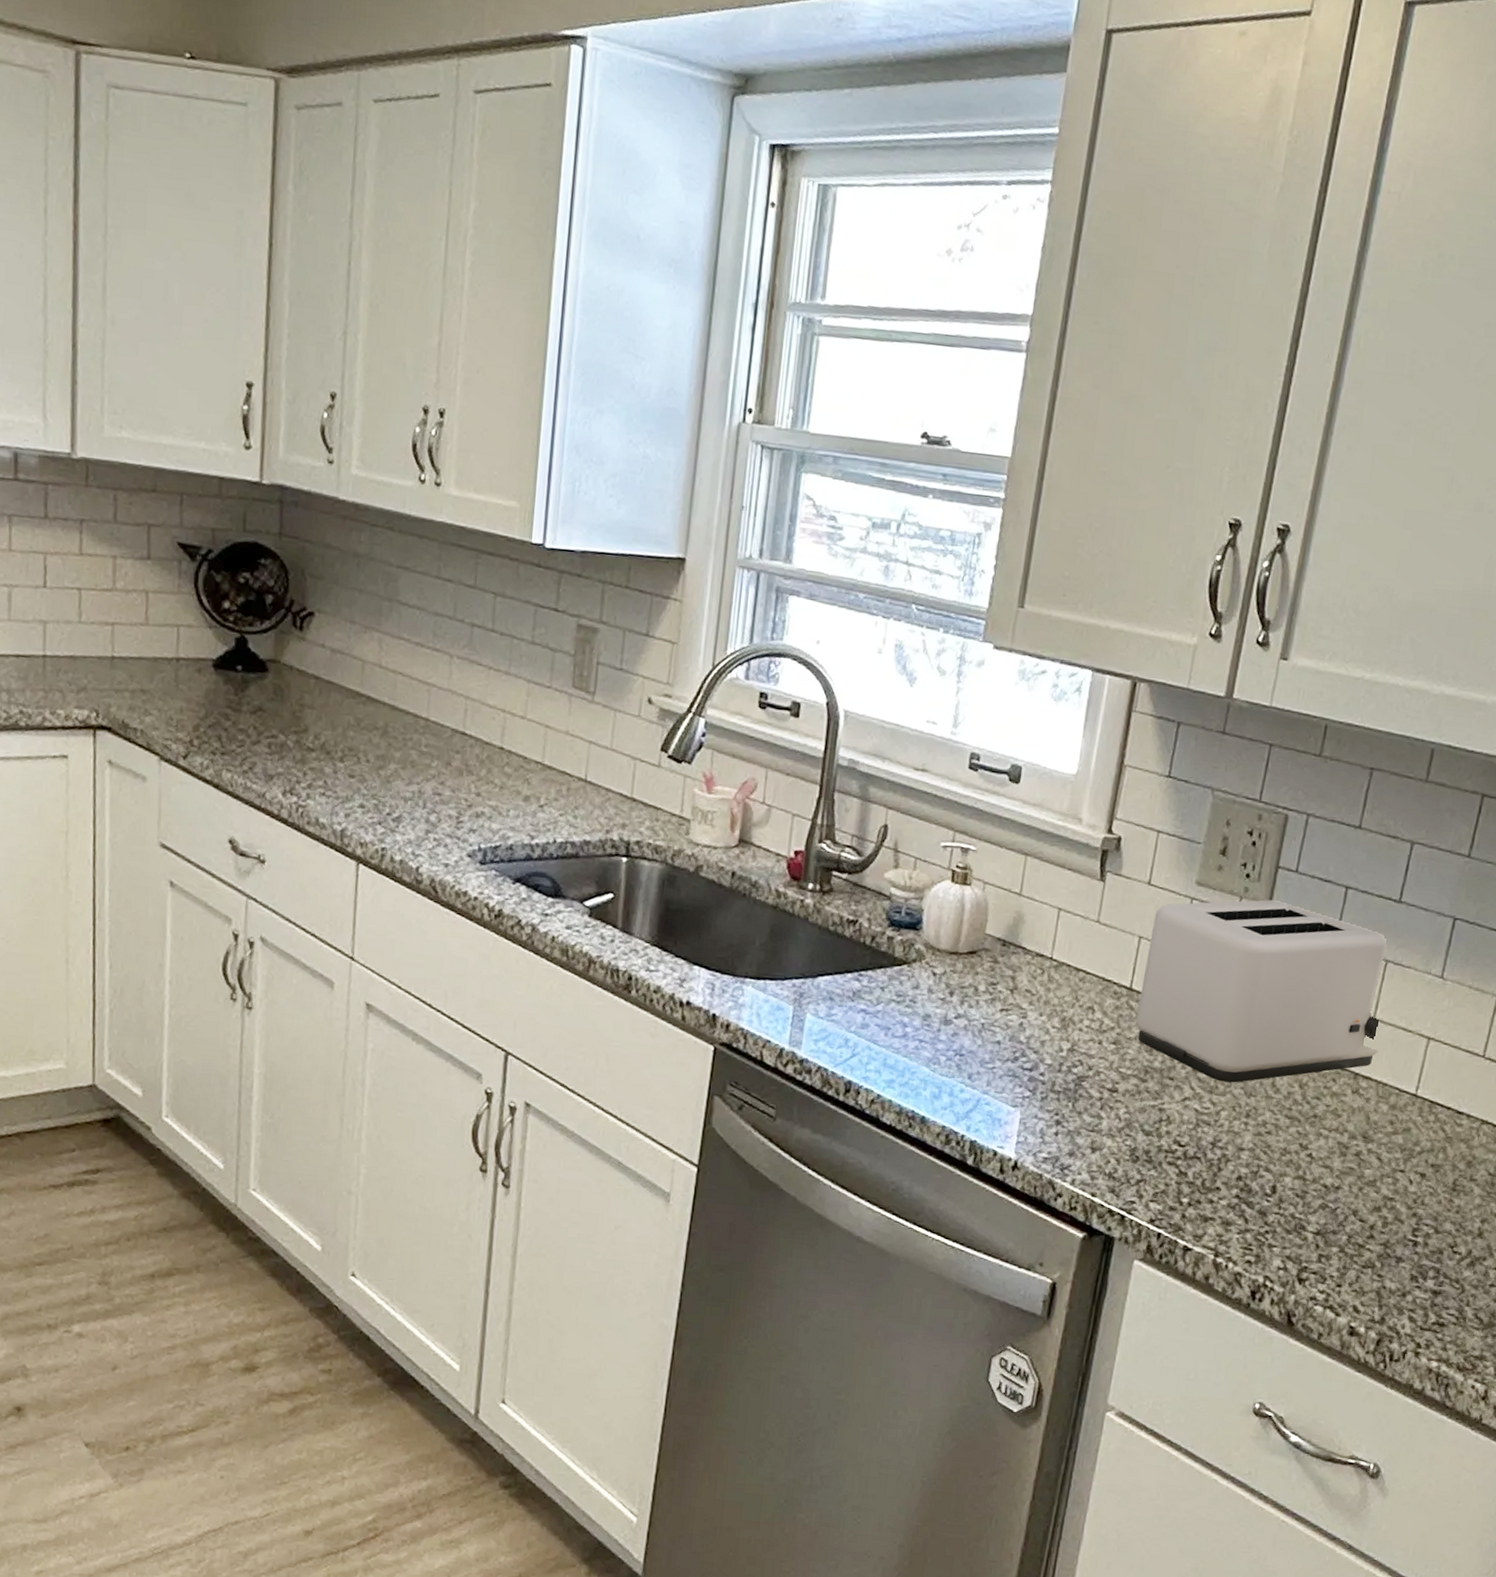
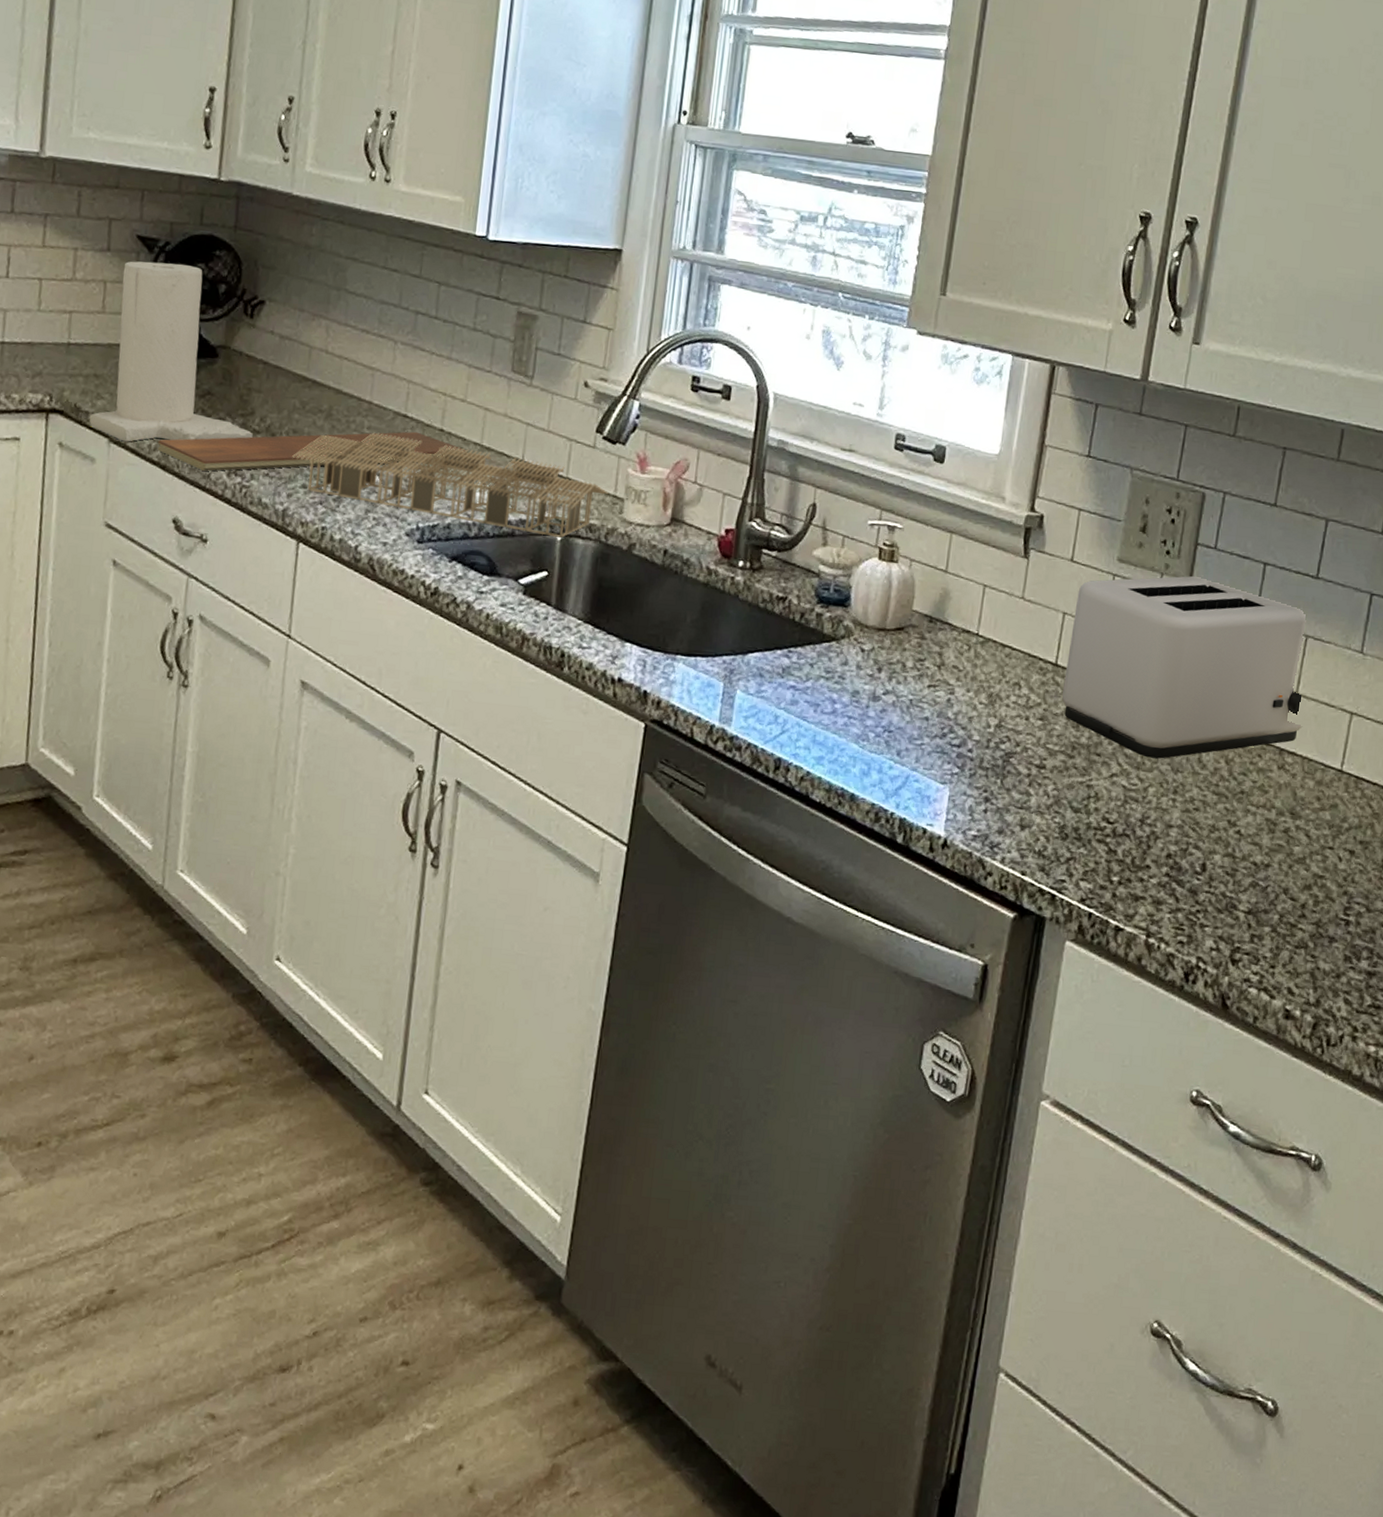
paper towel: none [138,570,307,760] -> present [89,261,253,442]
chopping board: none [210,749,527,791] -> present [157,431,466,472]
dish rack: none [348,750,674,859] -> present [292,432,608,538]

